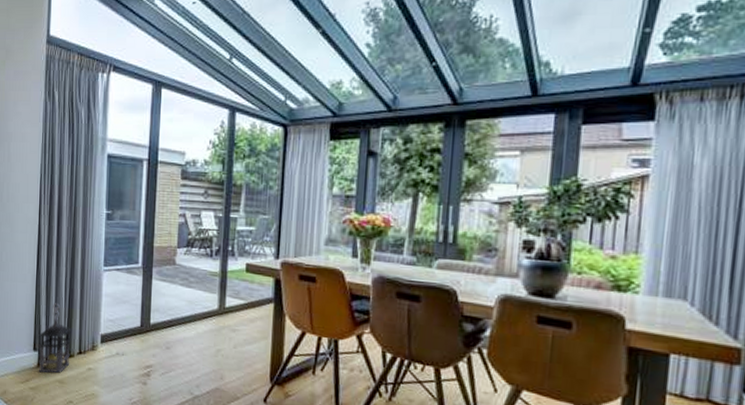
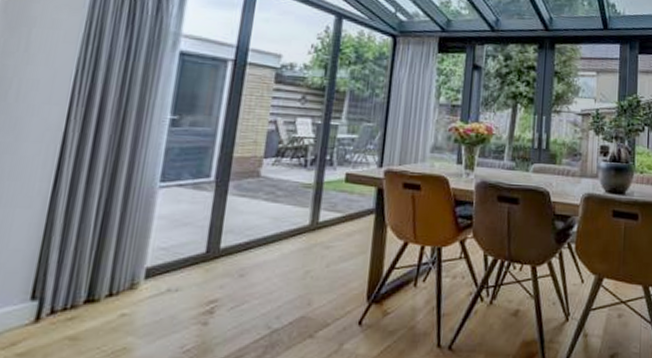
lantern: present [38,303,71,373] -> none [36,232,100,330]

